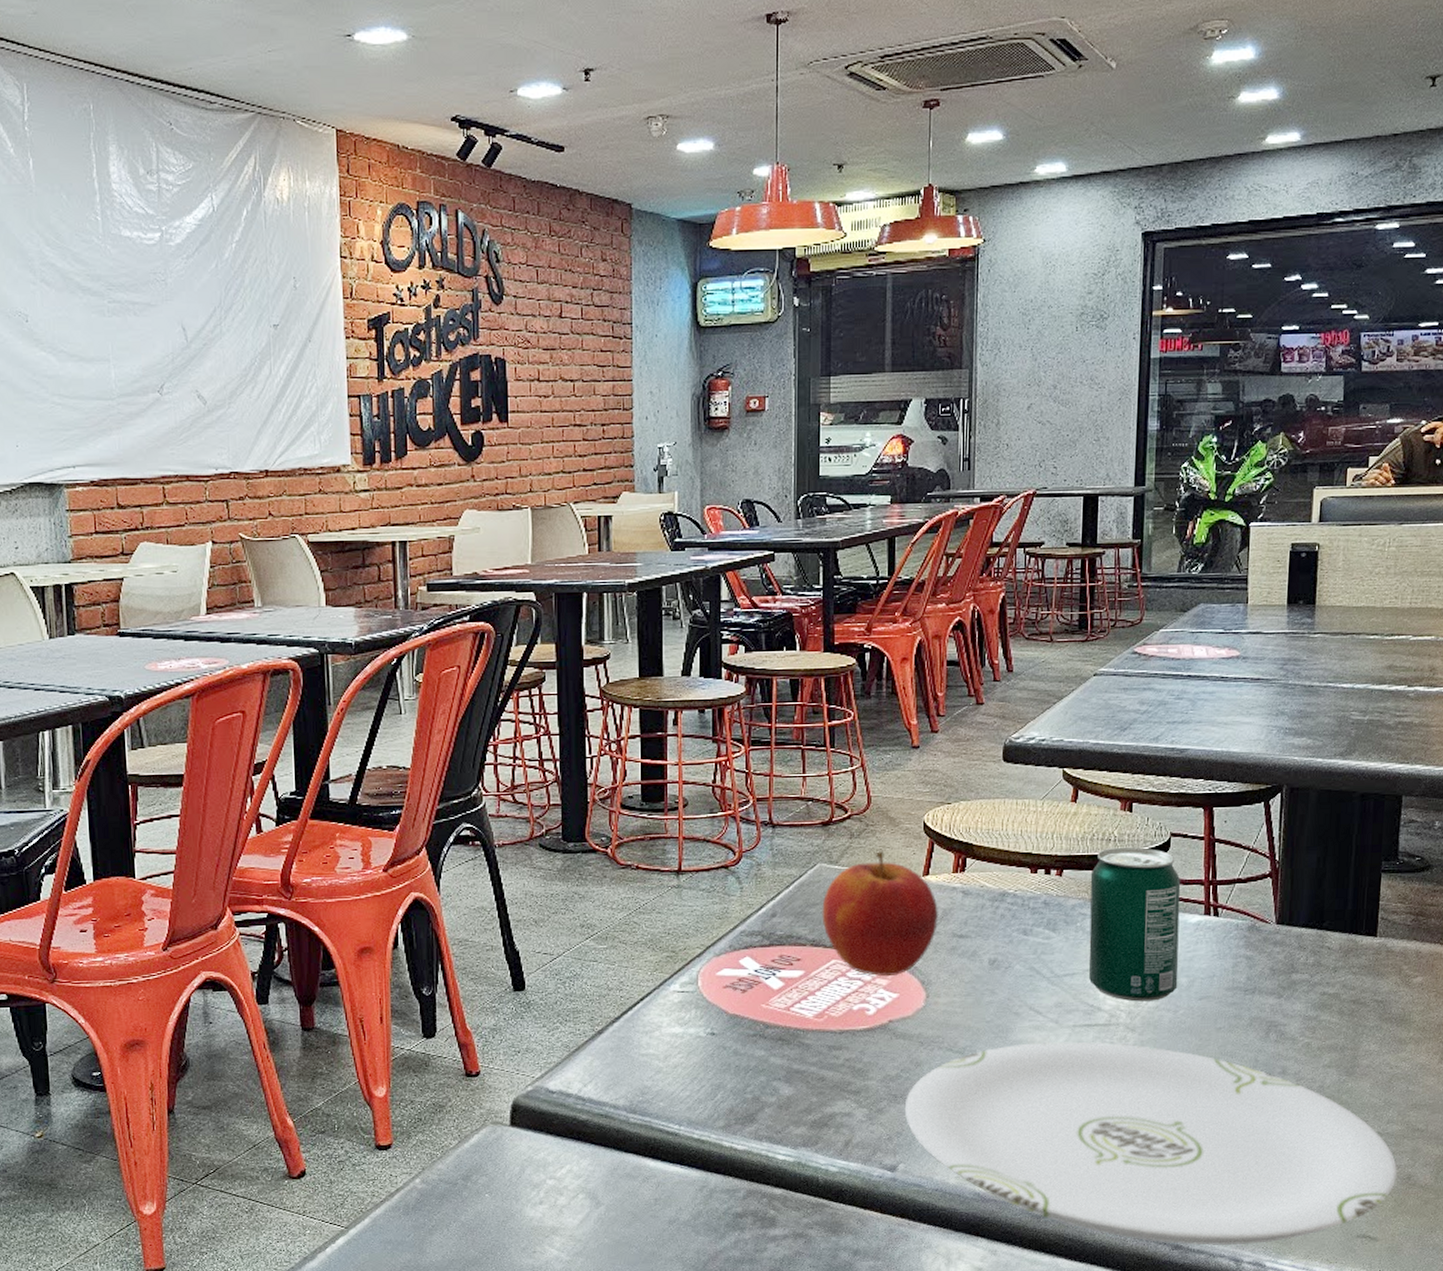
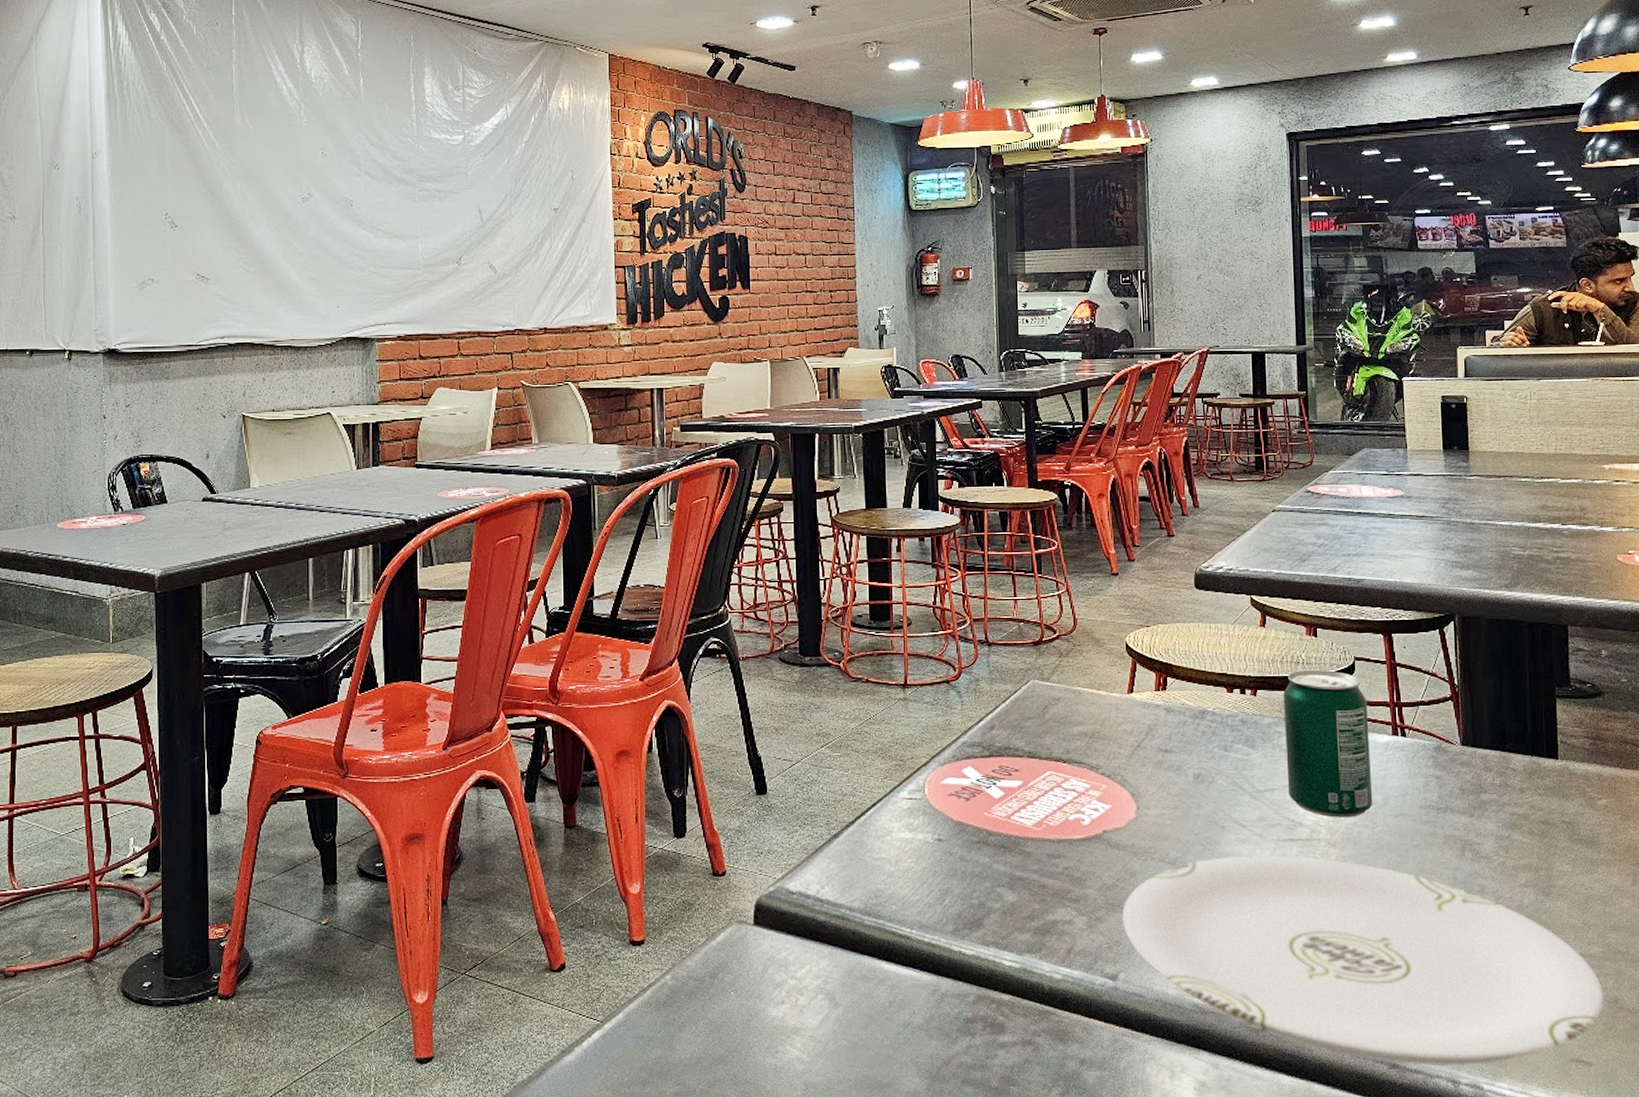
apple: present [822,850,939,977] -> none [1036,668,1145,788]

